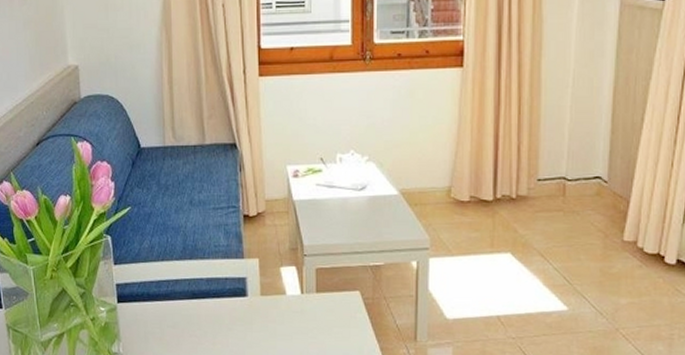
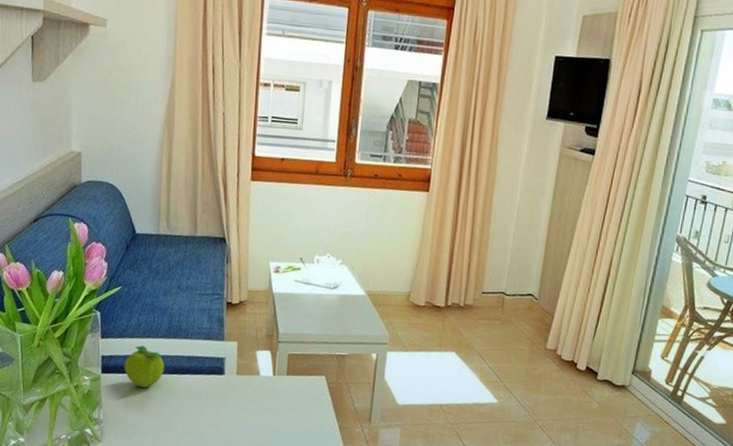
fruit: none [140,270,182,316] -> present [124,345,165,388]

